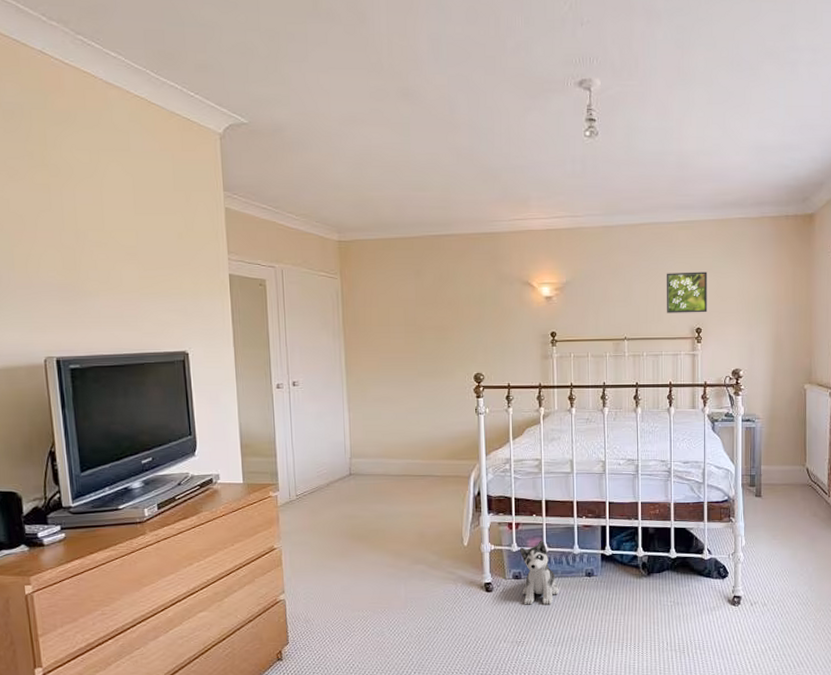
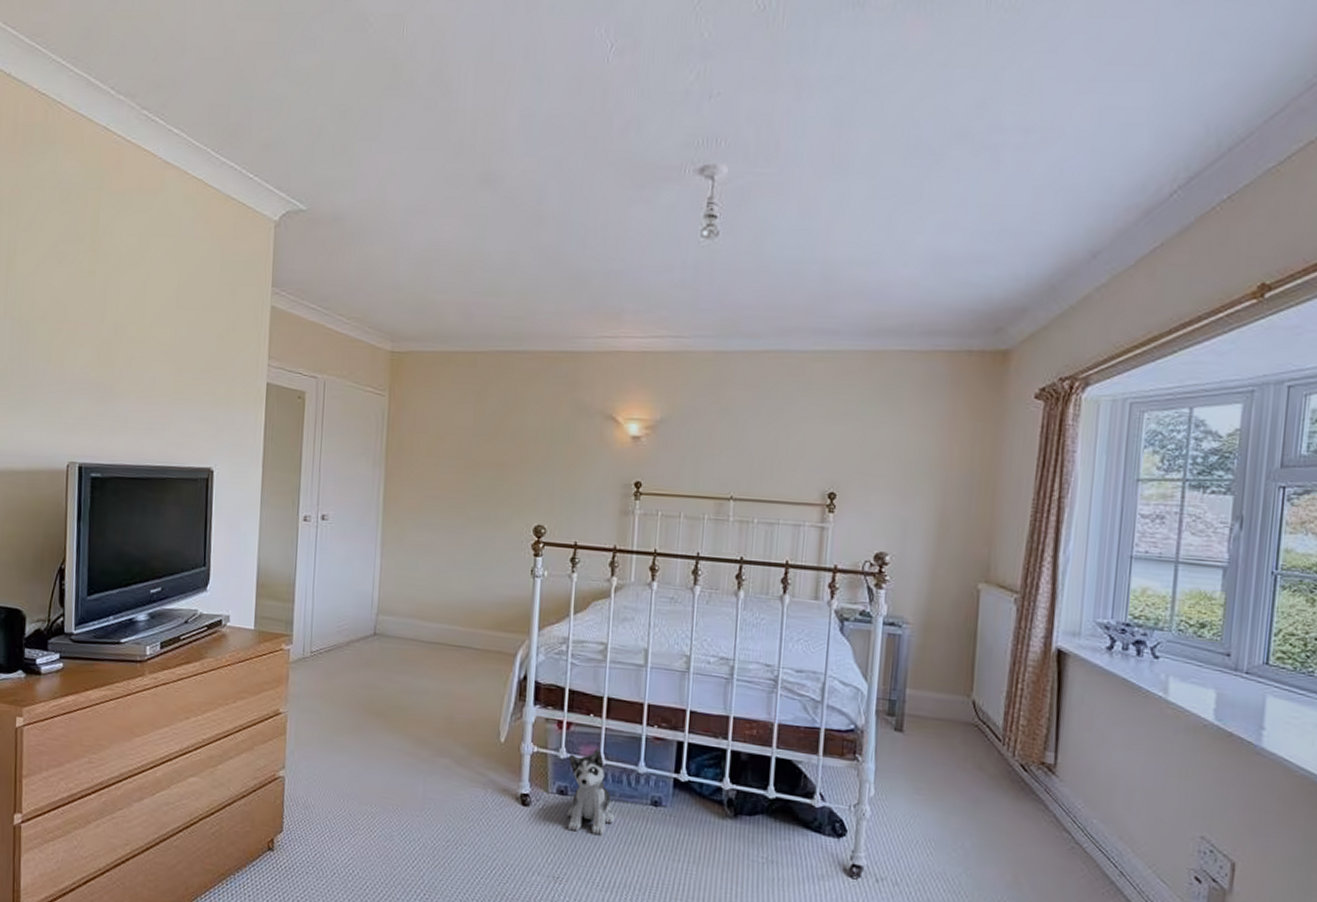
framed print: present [666,272,708,313] -> none [790,417,851,473]

